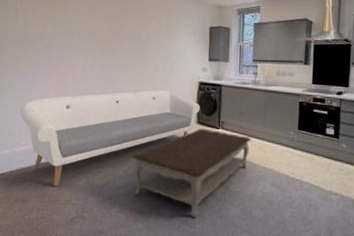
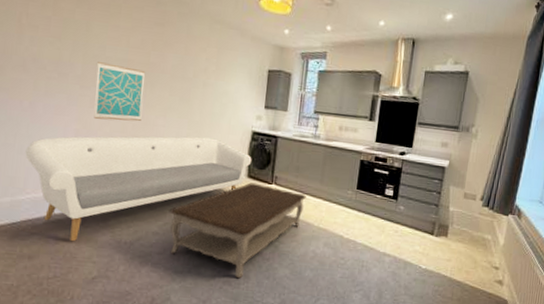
wall art: none [70,34,109,81] -> present [93,62,145,122]

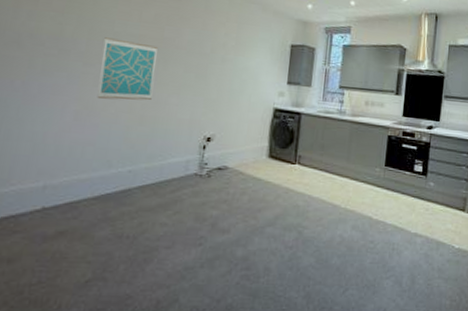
sofa: present [25,136,252,242] -> none [12,115,274,240]
coffee table: present [169,182,306,279] -> none [179,163,332,272]

